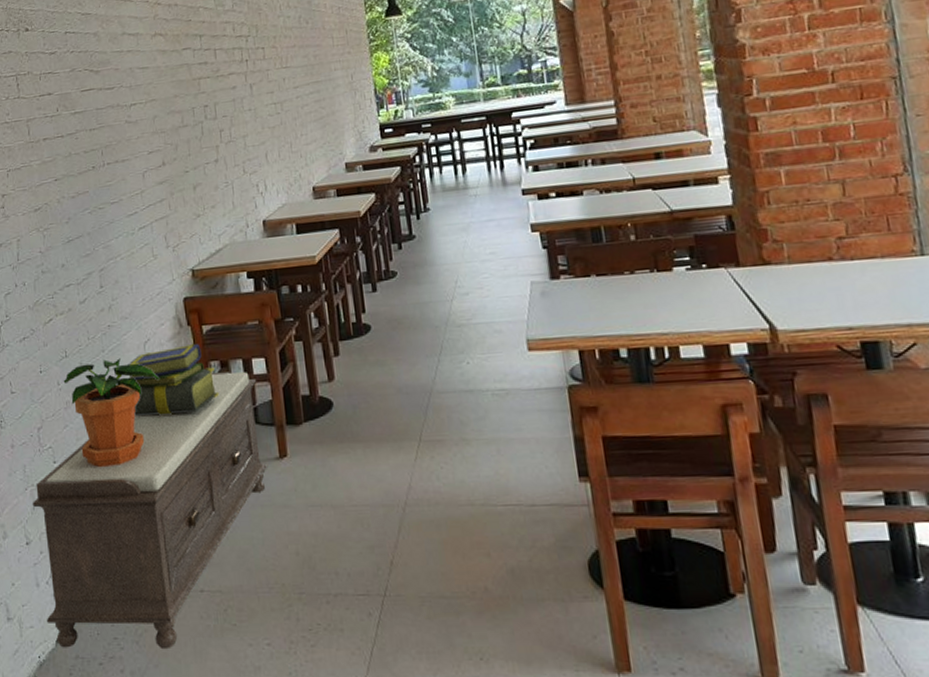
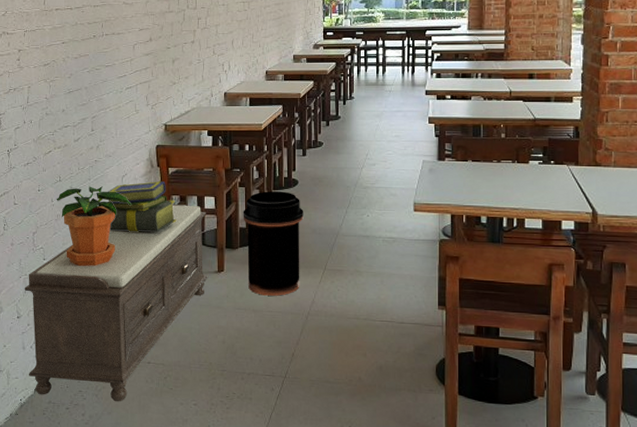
trash can: none [303,341,390,485] -> present [243,191,304,296]

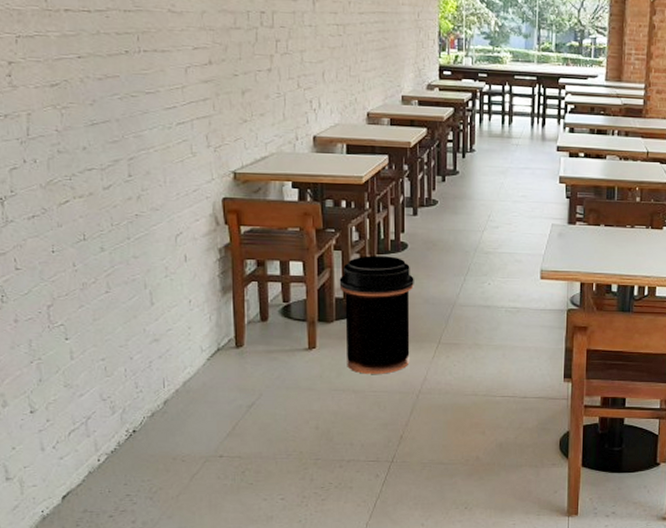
bench: present [24,203,208,402] -> none [38,269,295,504]
potted plant: present [56,186,132,267] -> none [80,247,192,347]
stack of books: present [108,181,177,232] -> none [156,242,253,304]

